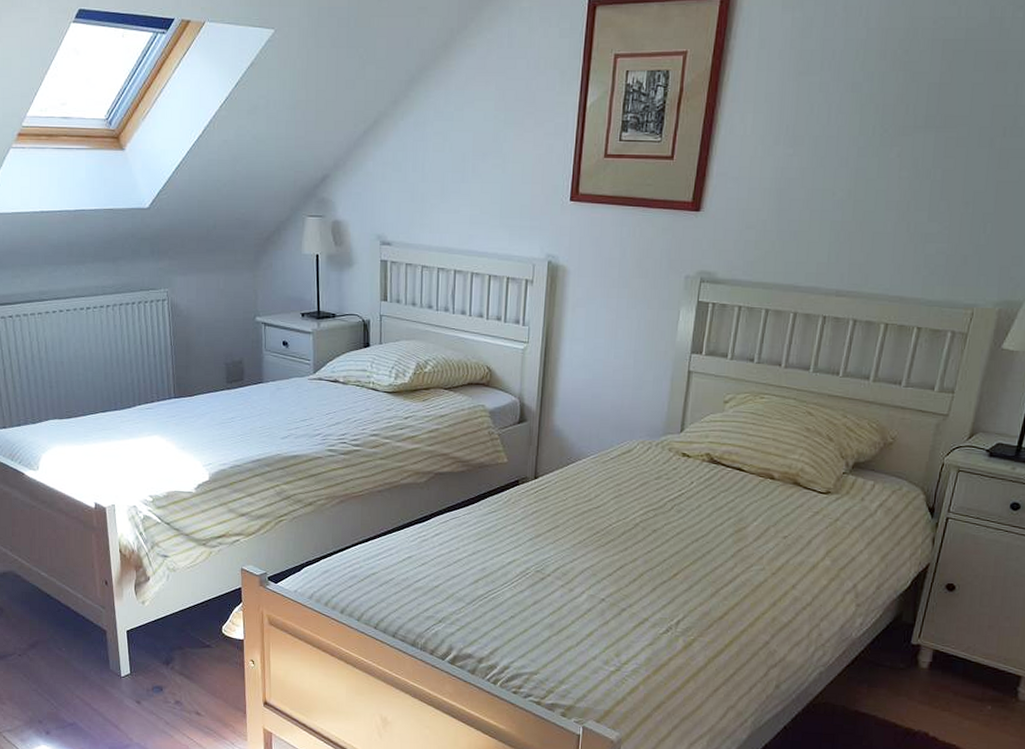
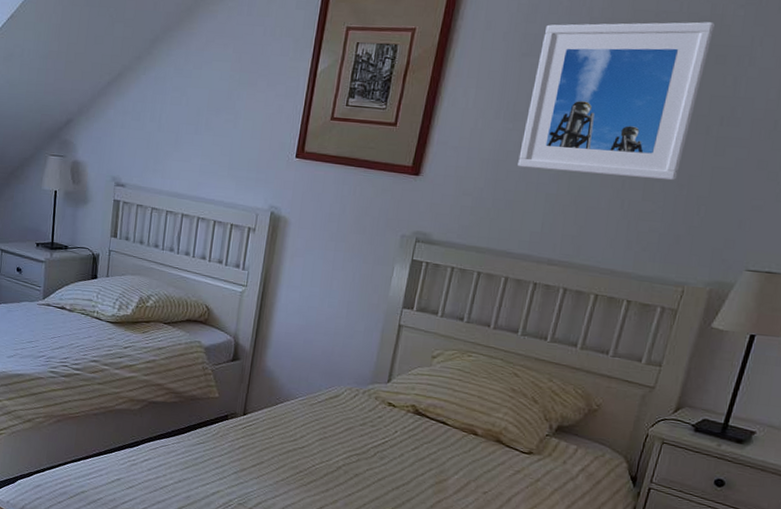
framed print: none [800,26,994,199] -> present [517,22,715,181]

